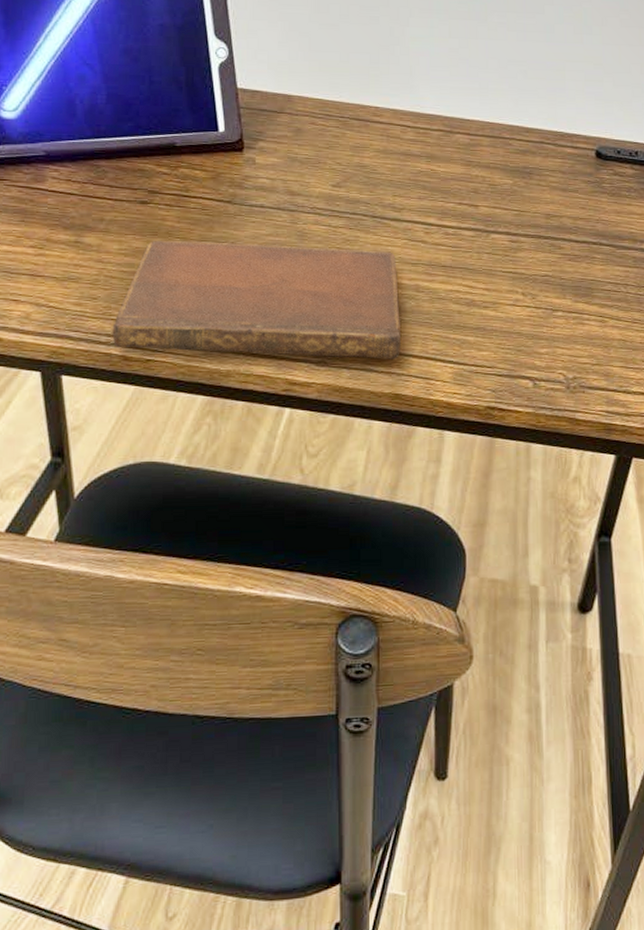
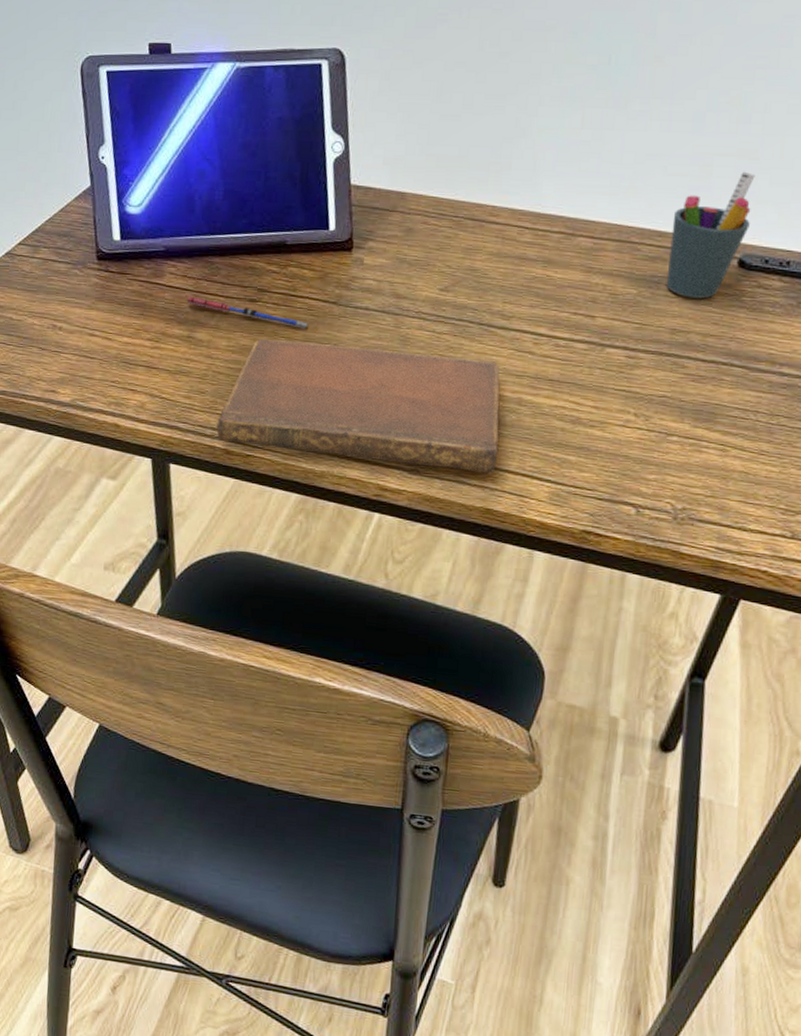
pen: none [71,200,204,228] -> present [186,296,309,329]
pen holder: none [537,75,601,186] -> present [666,171,755,299]

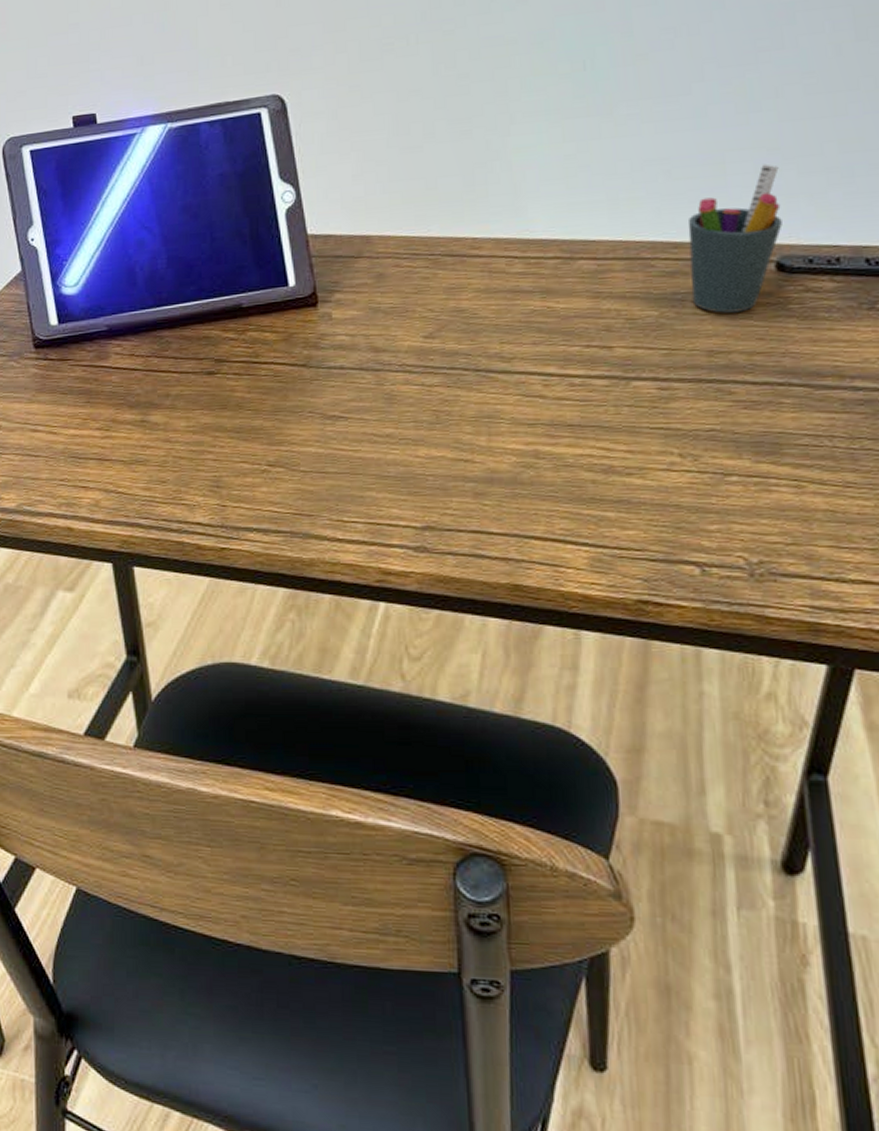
pen: present [186,296,309,329] -> none [136,376,277,398]
notebook: present [216,339,500,474] -> none [183,411,519,543]

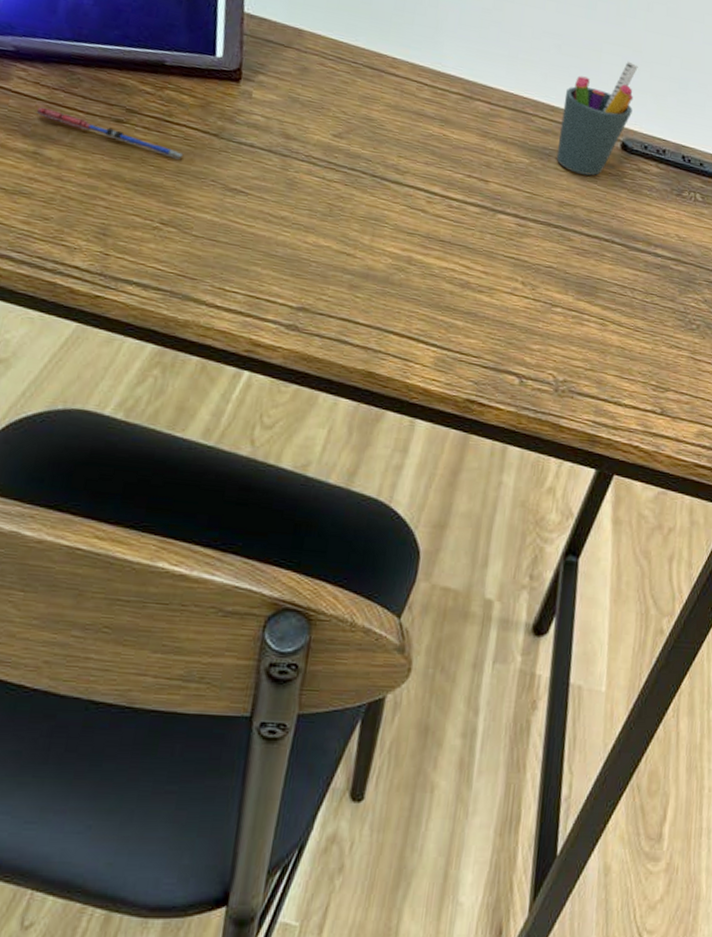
pen: none [136,376,277,398] -> present [36,106,184,160]

